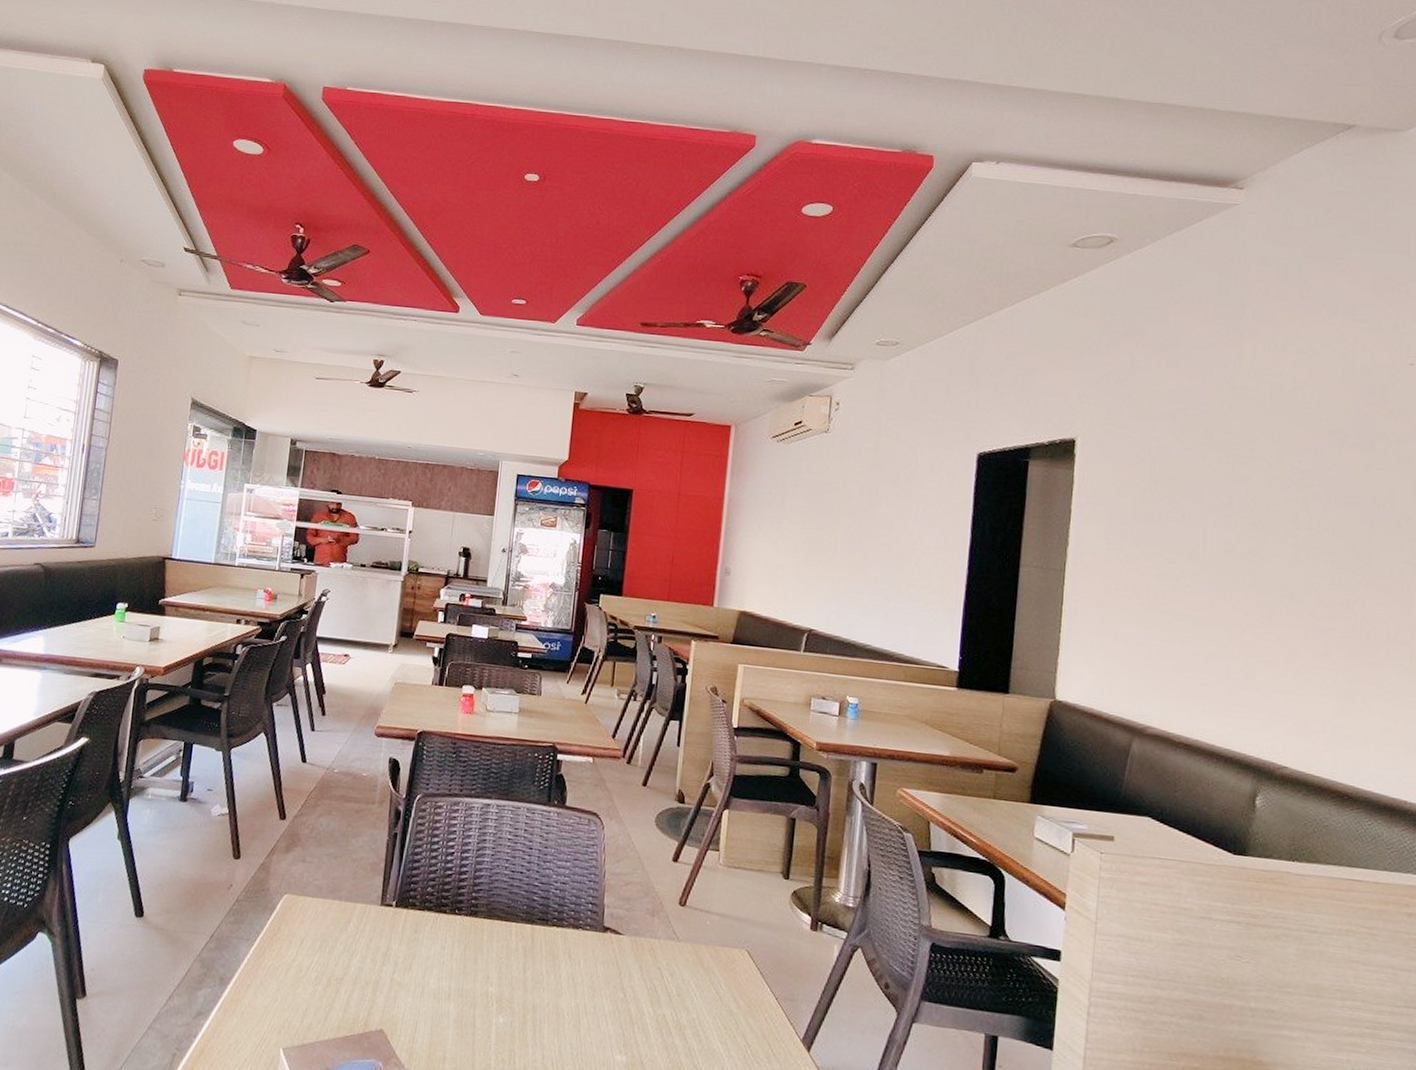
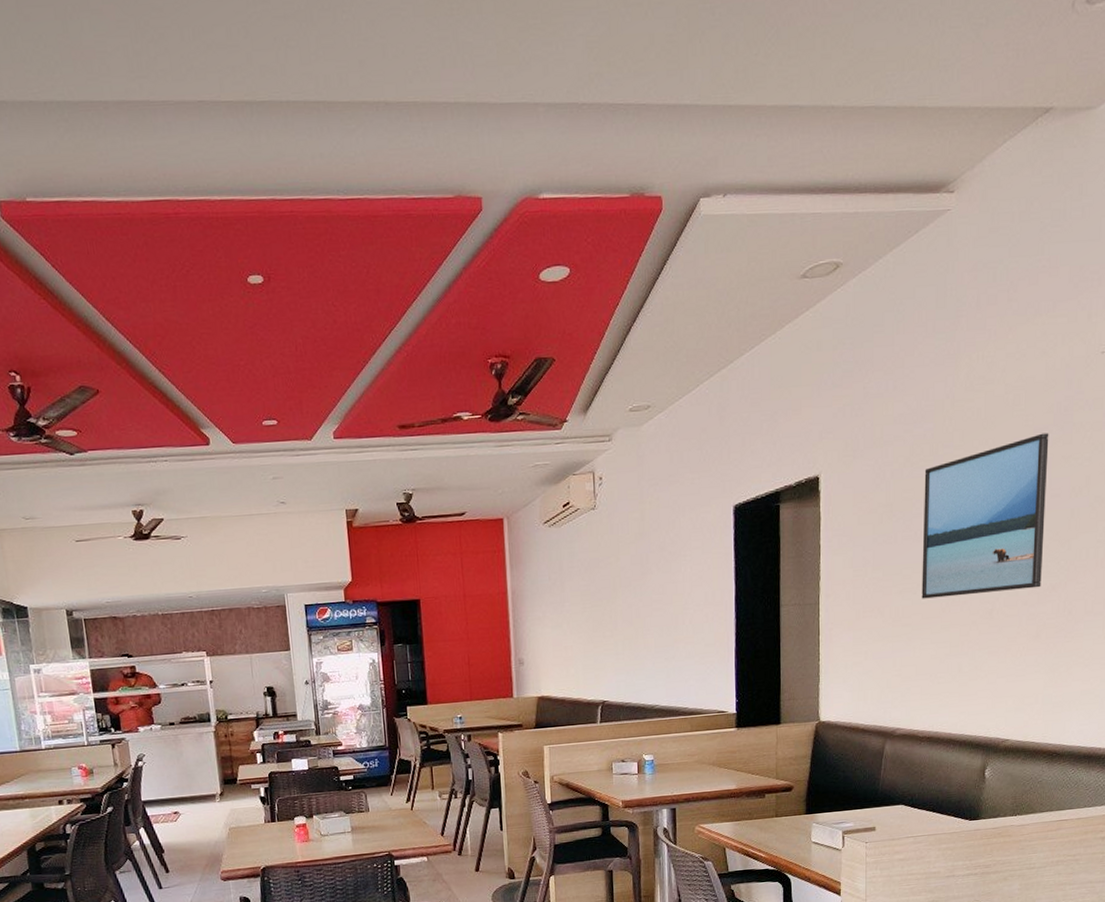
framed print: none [1186,435,1346,601] -> present [921,433,1049,599]

